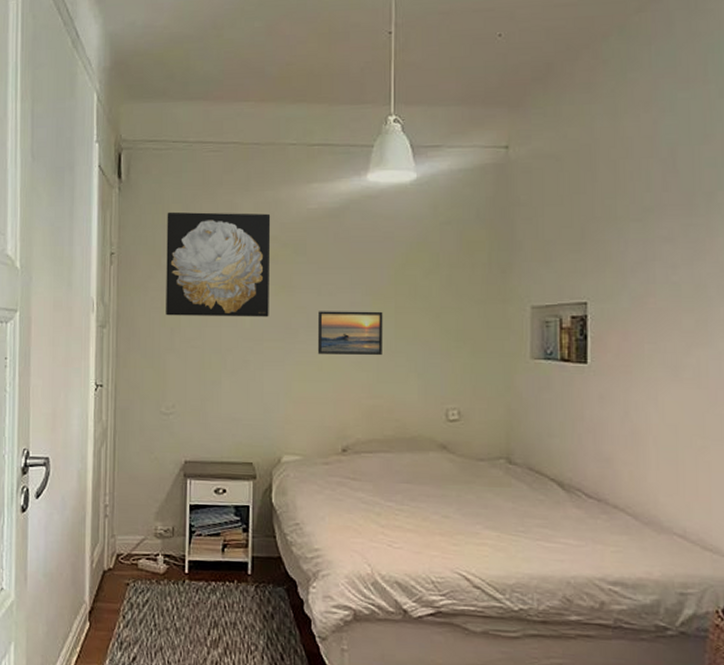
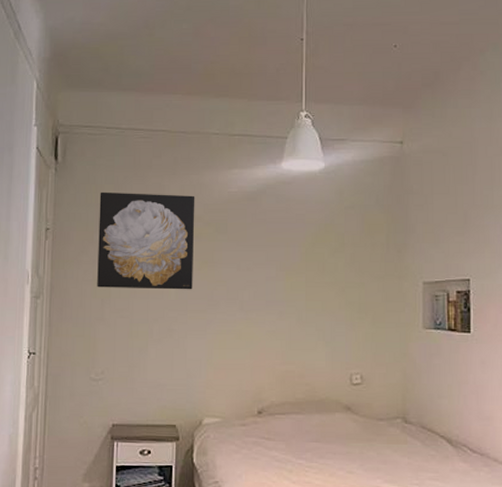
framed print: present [317,311,383,355] -> none [236,284,295,325]

